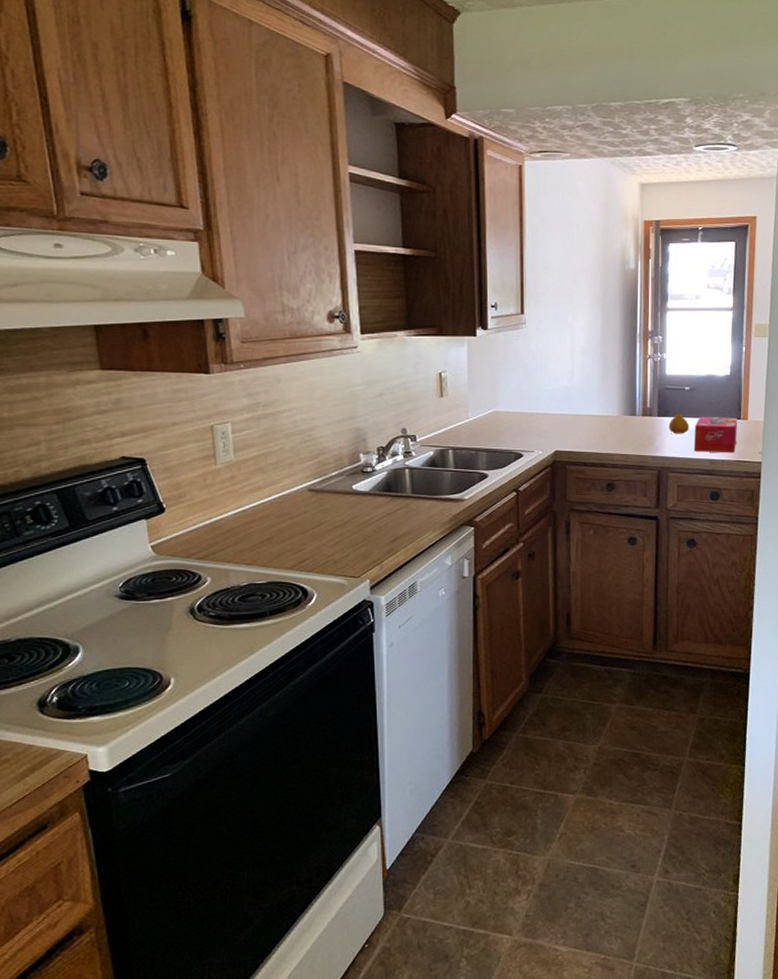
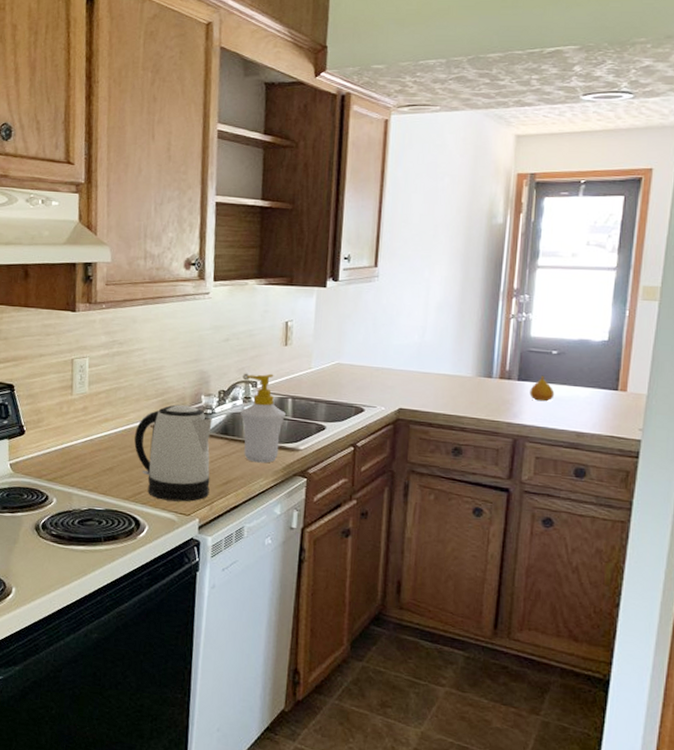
kettle: none [292,465,378,565] -> present [134,404,212,502]
soap bottle: none [402,426,447,517] -> present [240,373,286,463]
tissue box: present [693,416,738,453] -> none [557,383,615,428]

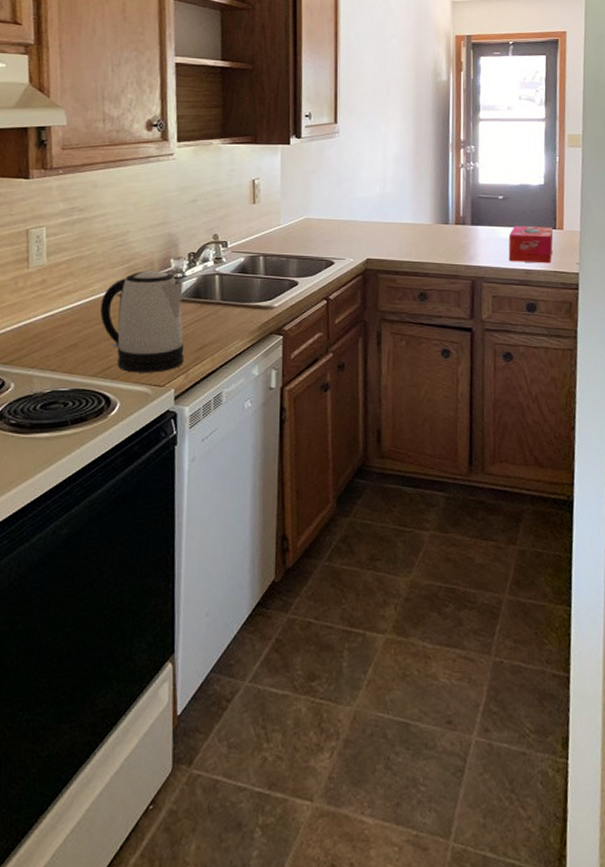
soap bottle: present [240,373,286,463] -> none [212,232,258,324]
fruit: present [529,375,555,402] -> none [482,219,504,243]
tissue box: none [557,383,615,428] -> present [508,225,553,264]

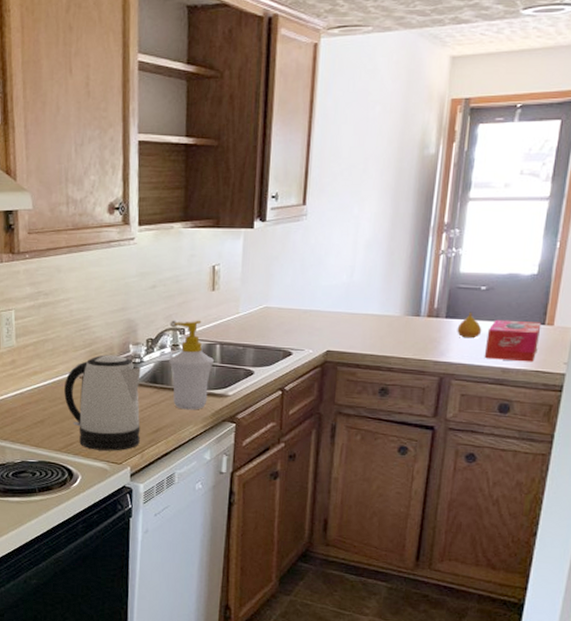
soap bottle: none [212,232,258,324] -> present [169,320,214,410]
fruit: none [482,219,504,243] -> present [457,312,482,339]

